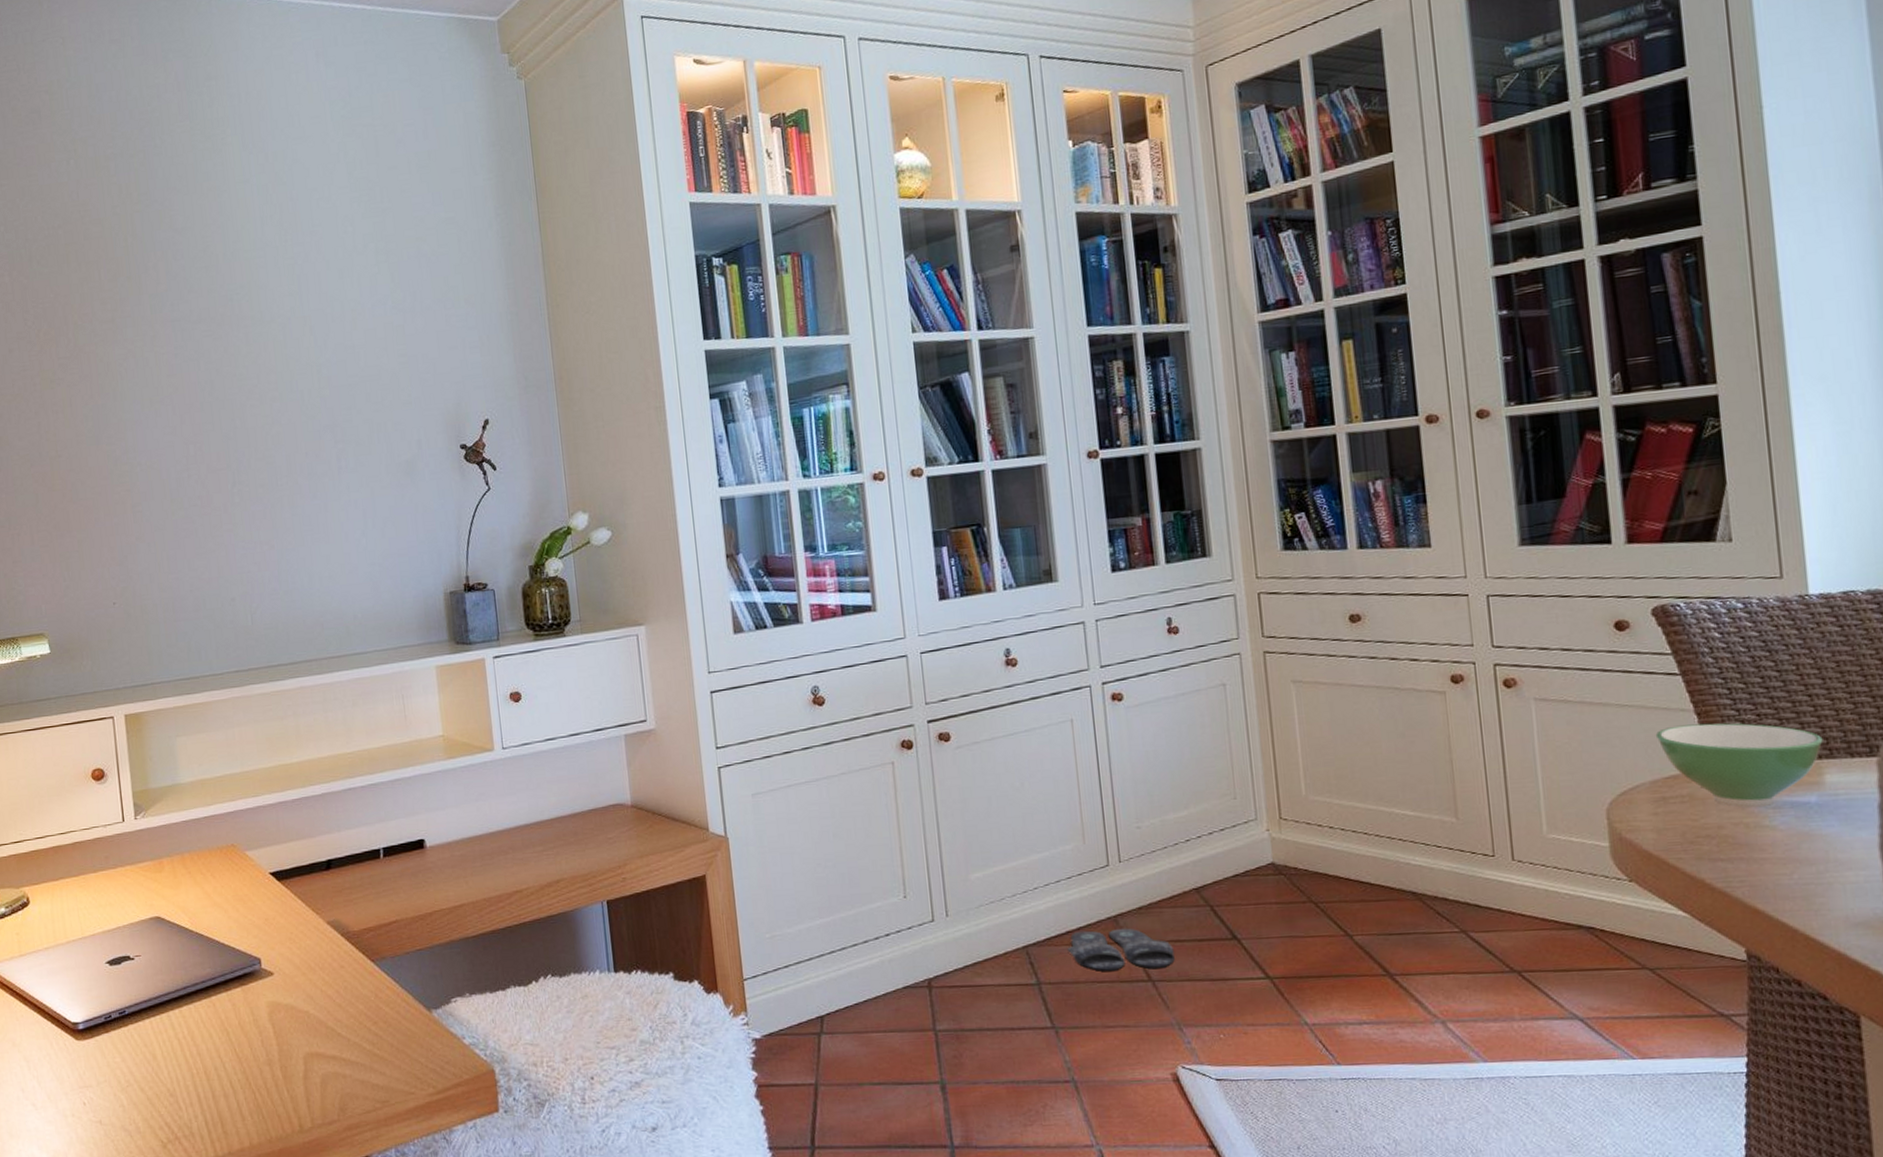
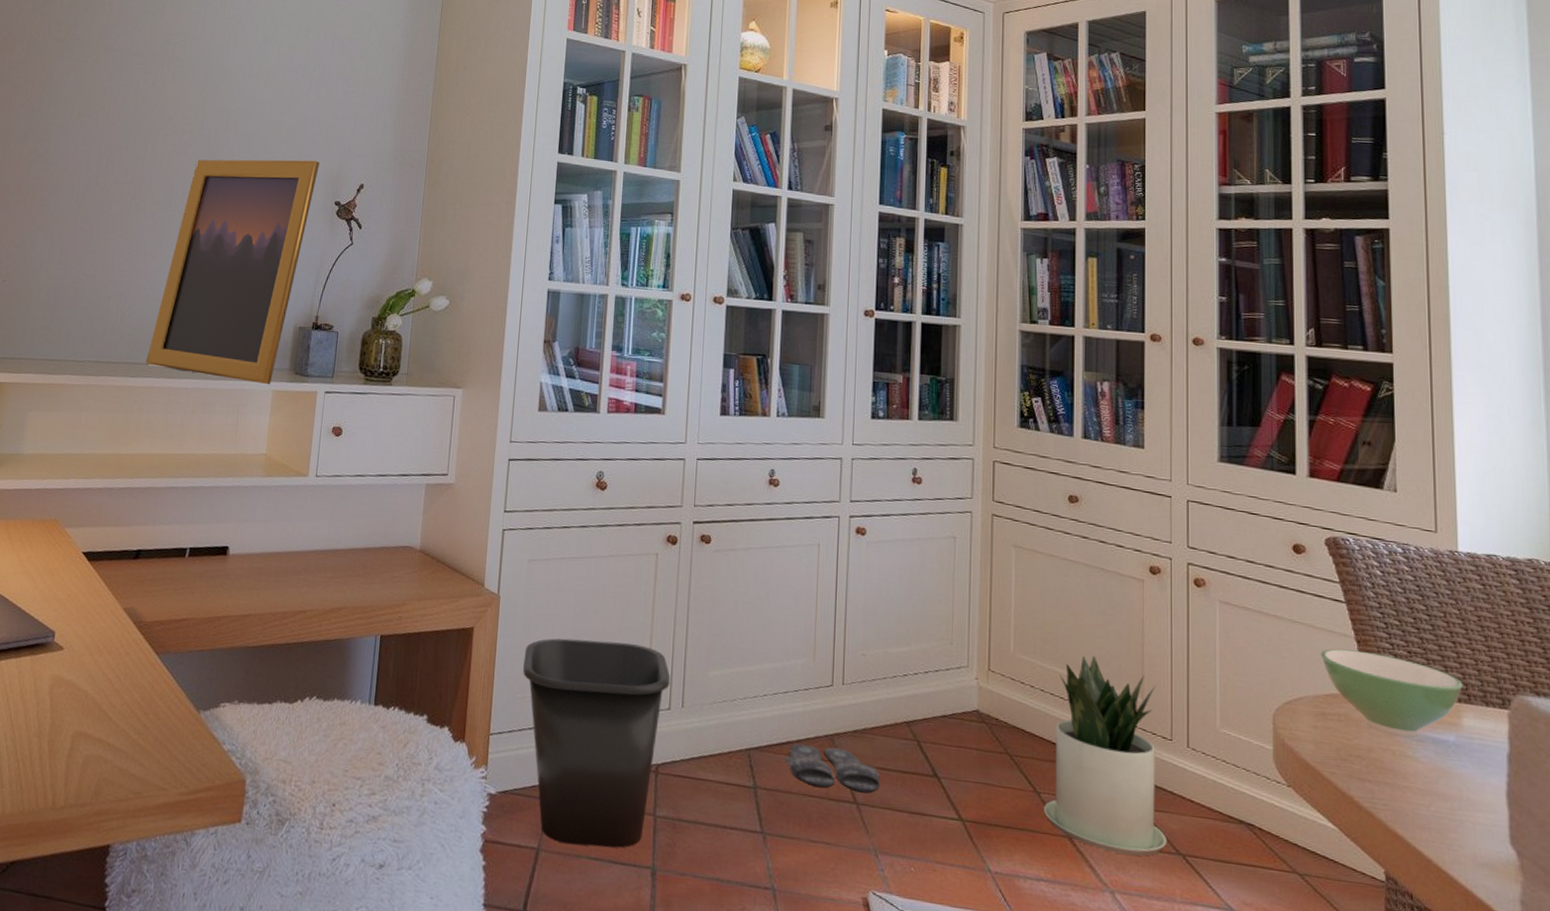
picture frame: none [289,402,434,665] -> present [145,159,320,385]
waste bin: none [765,860,930,1075] -> present [523,638,671,848]
planter: none [1358,783,1500,982] -> present [1044,656,1167,856]

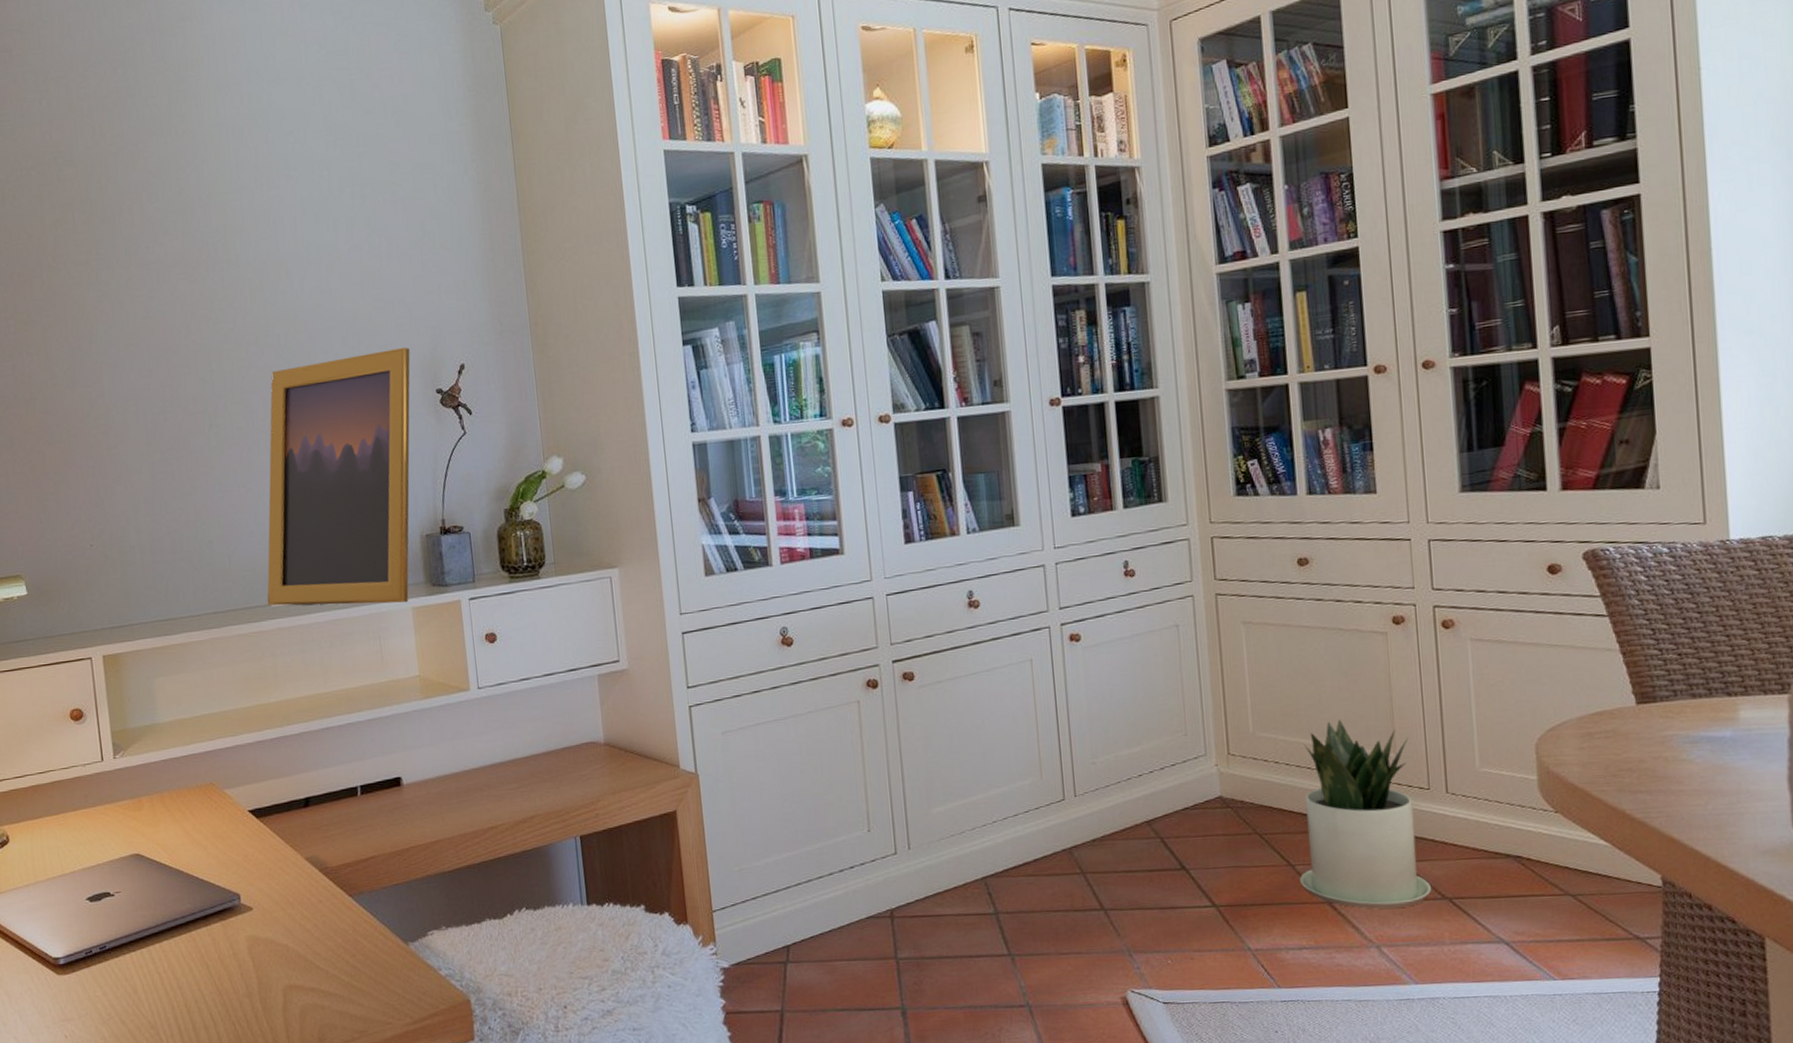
waste bin: present [523,638,671,848] -> none [734,796,893,1001]
slippers: present [785,743,880,793] -> none [1024,859,1126,902]
bowl: present [1320,648,1463,739] -> none [1583,662,1739,743]

